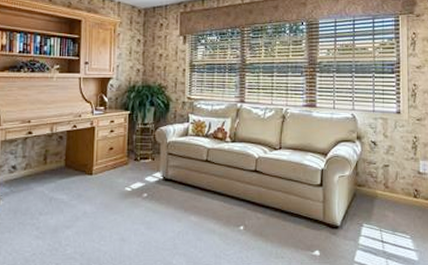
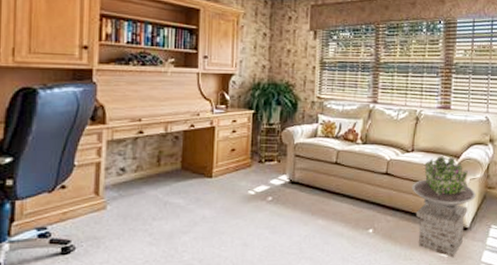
planter: none [280,152,346,257] -> present [411,155,476,258]

